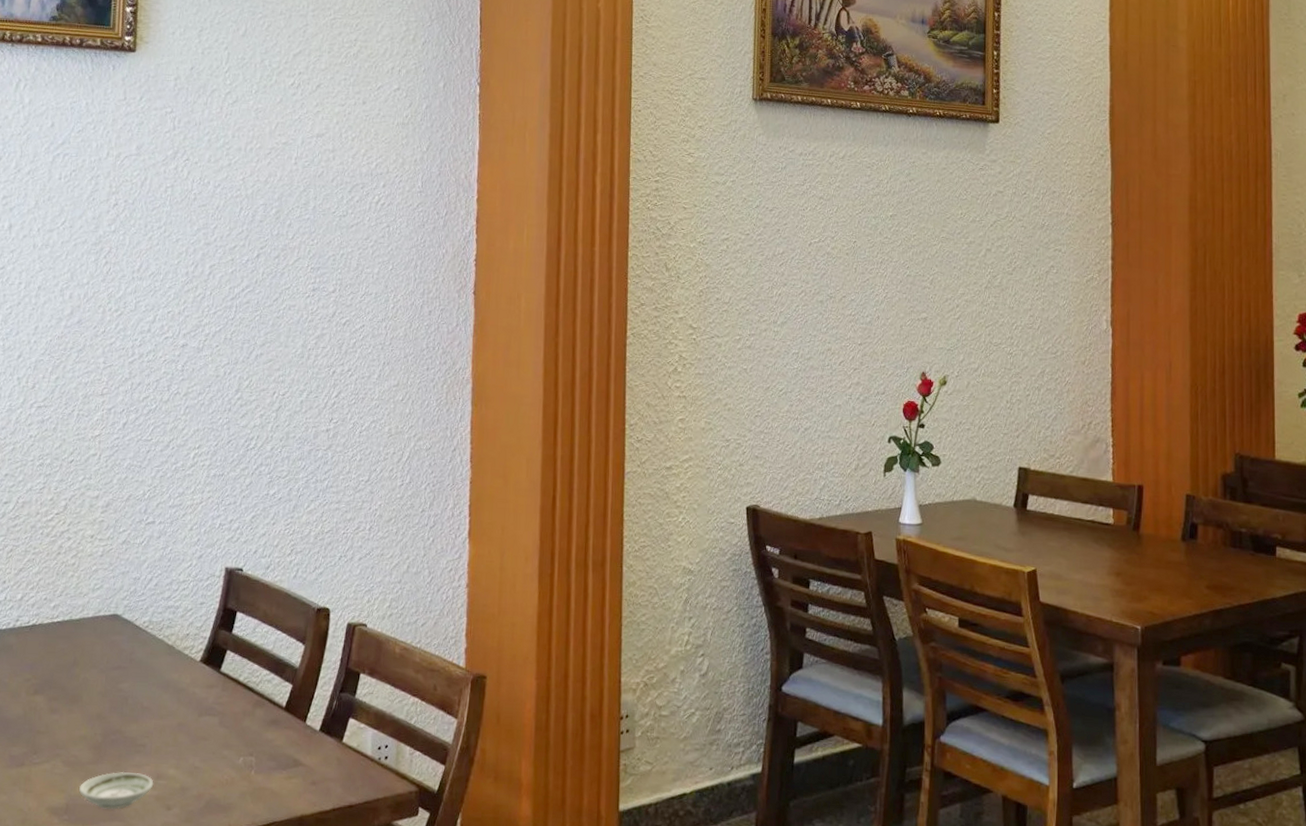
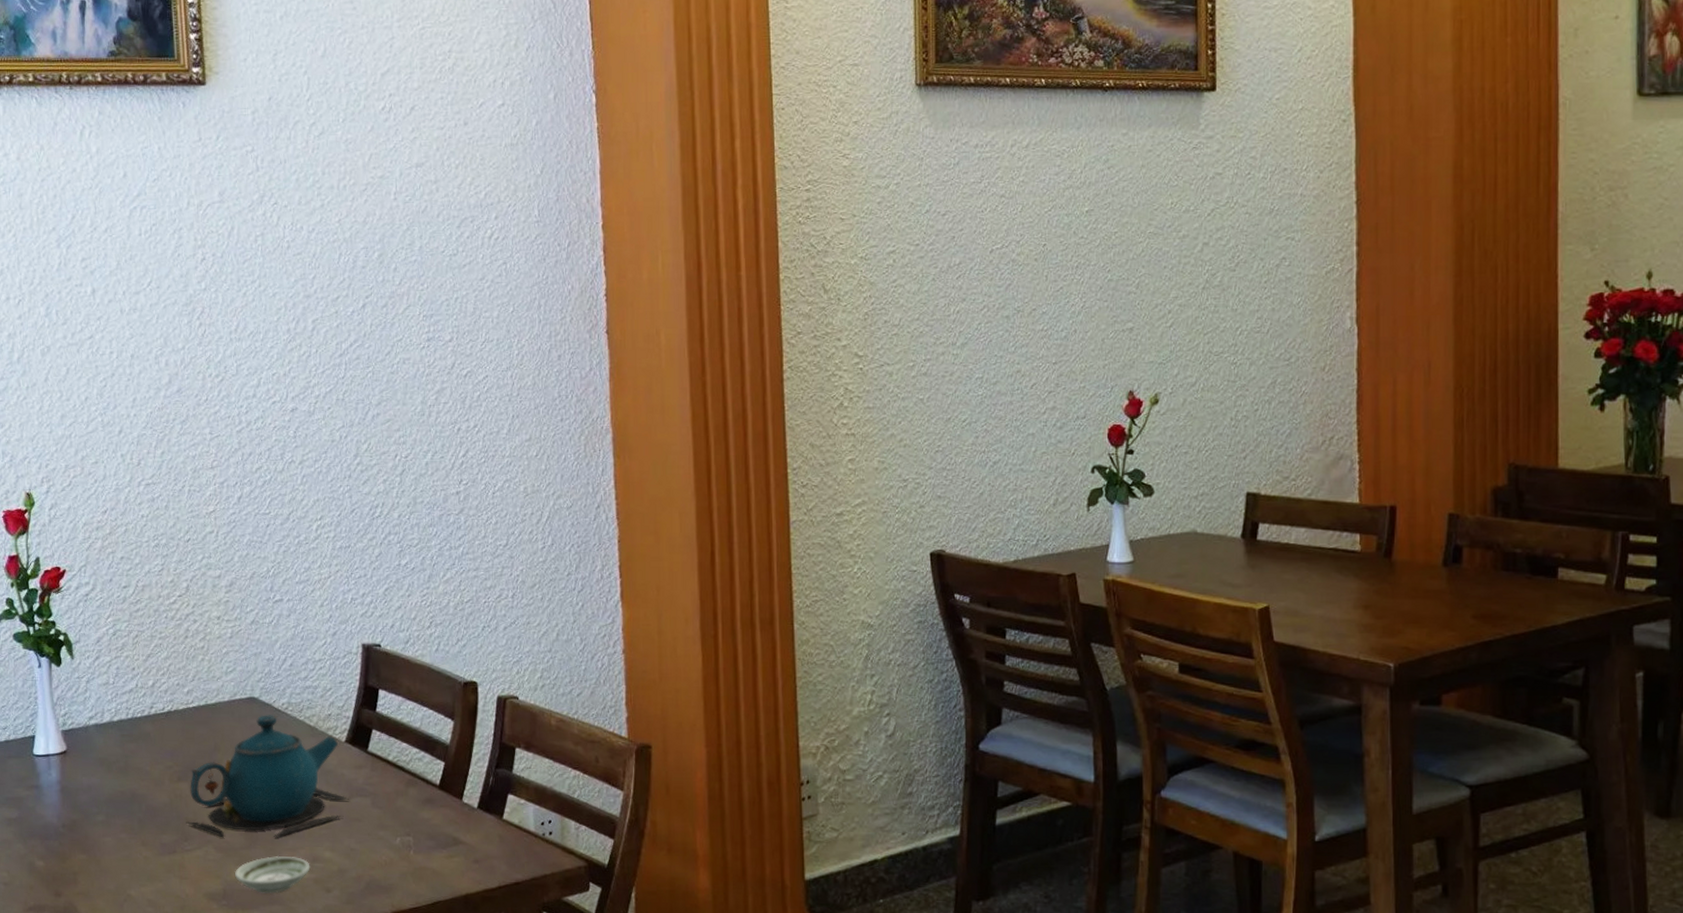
teapot: none [37,632,199,753] -> present [186,715,350,837]

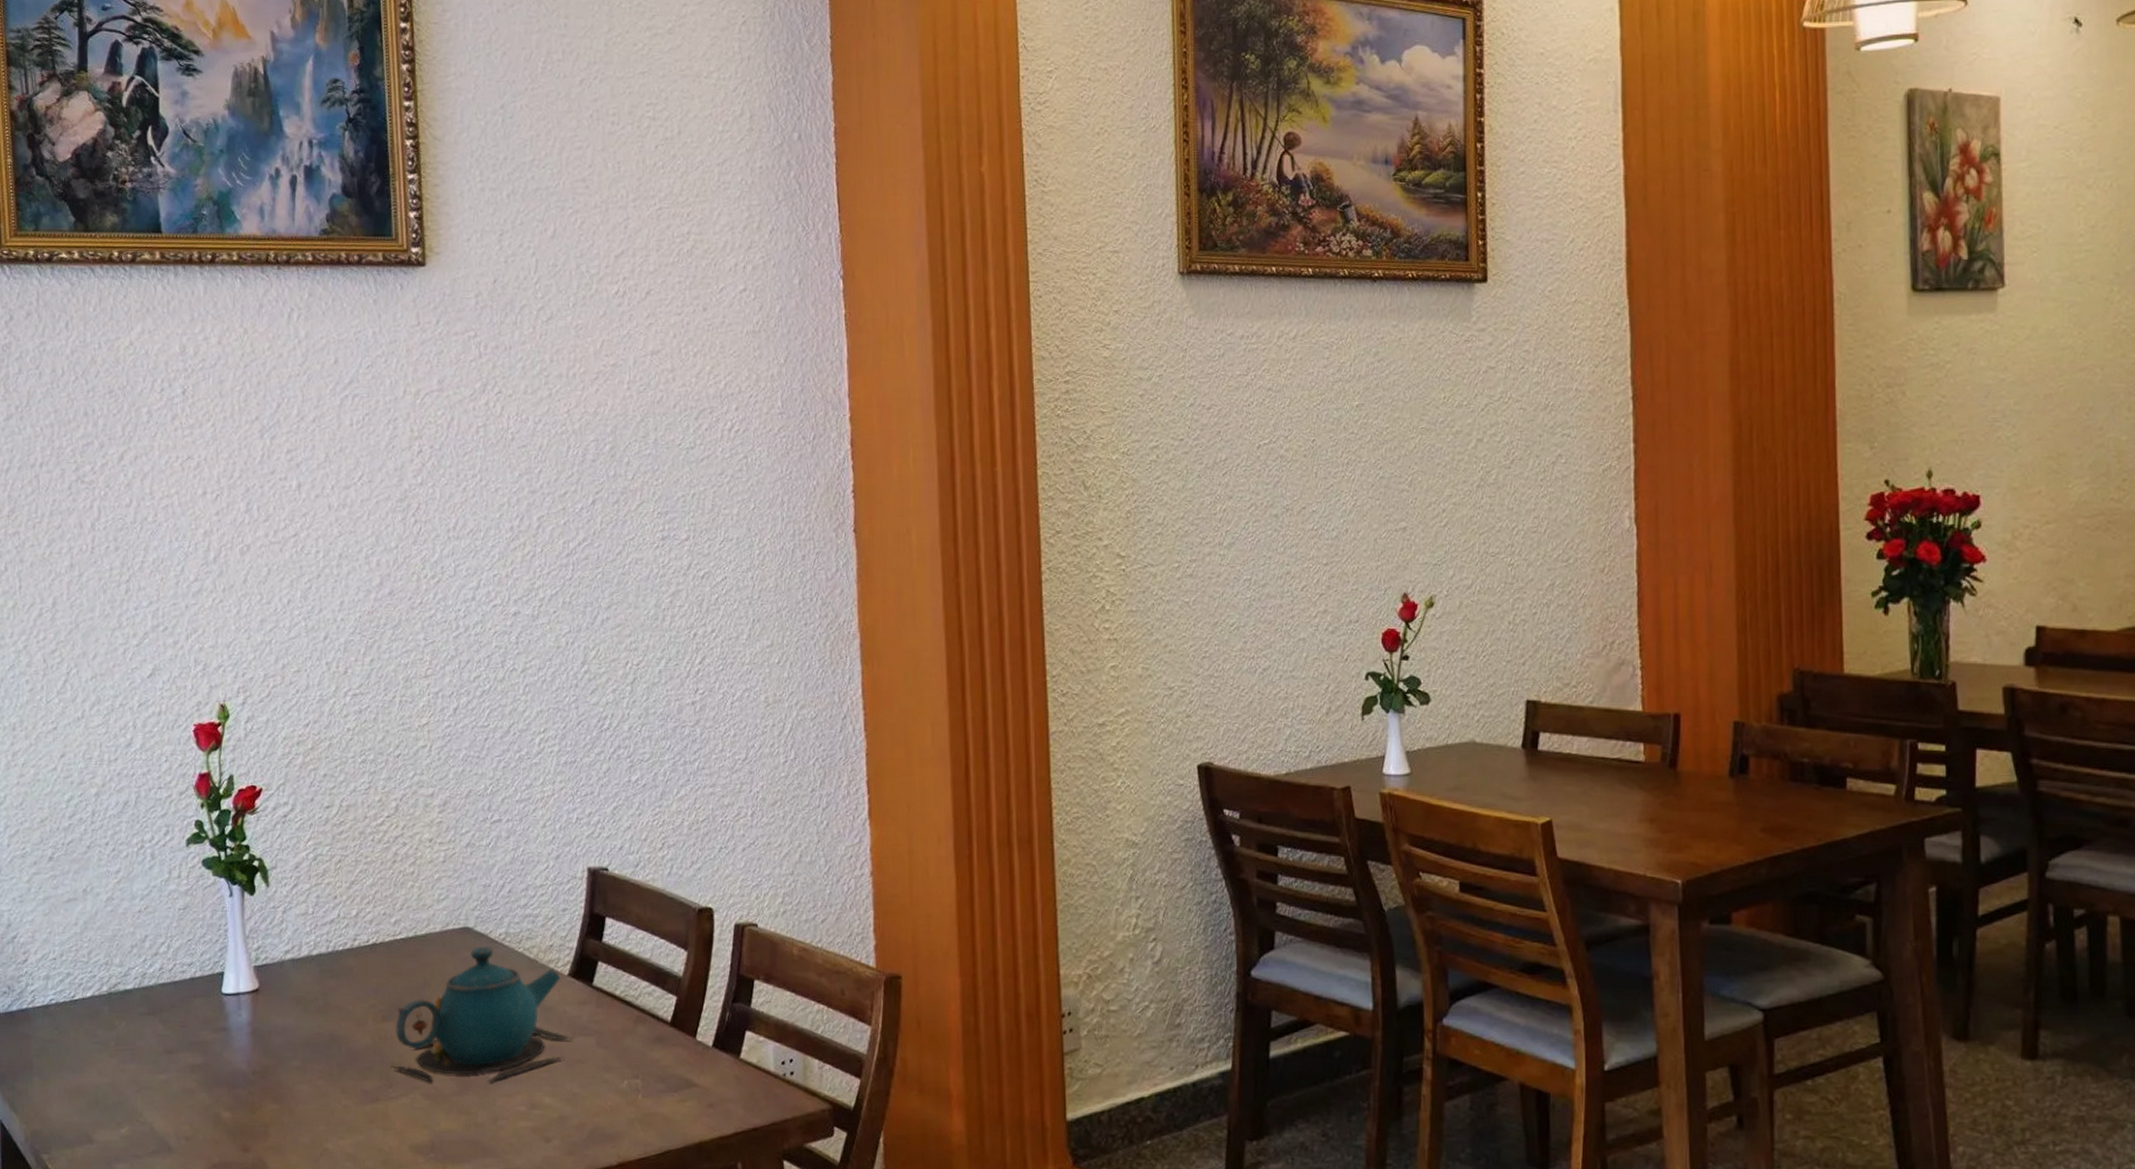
saucer: present [235,855,311,894] -> none [444,1102,528,1145]

